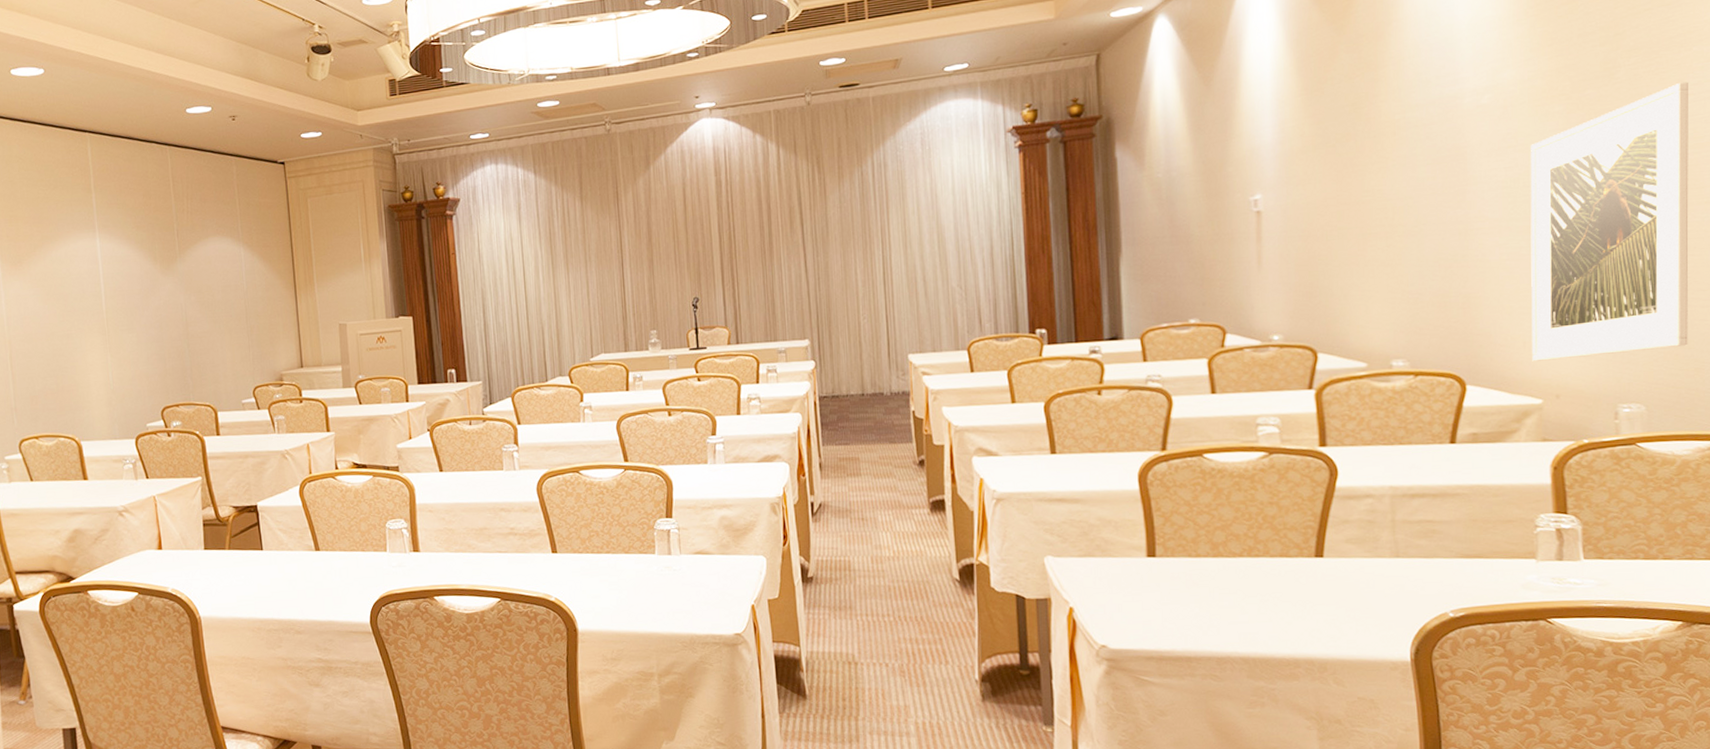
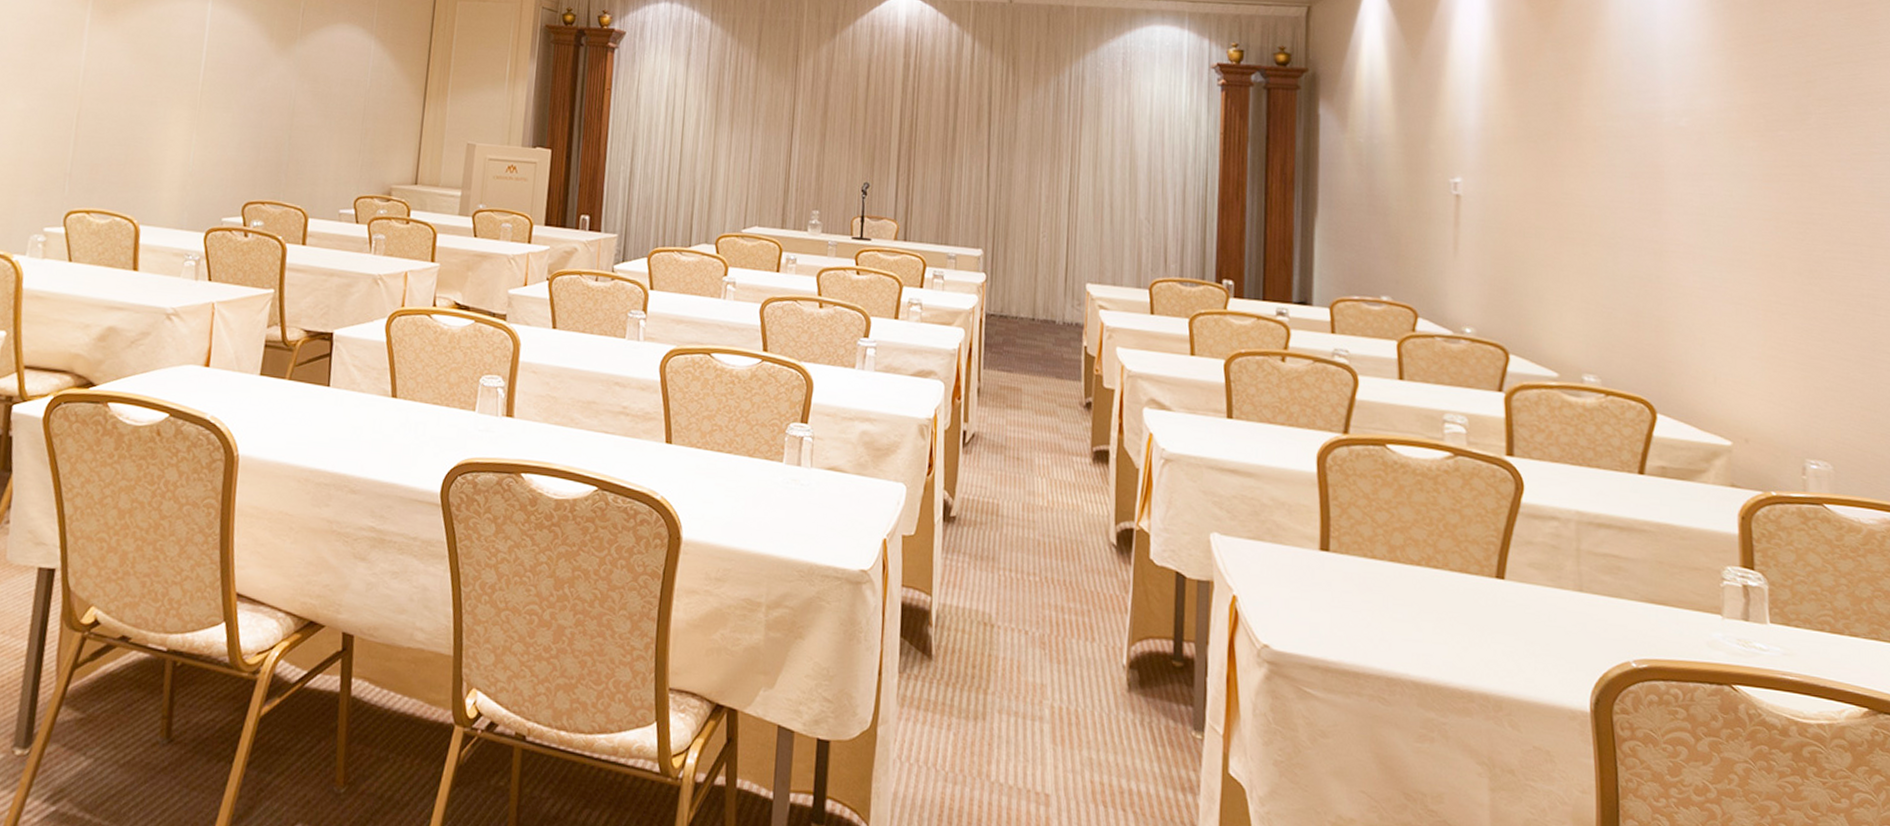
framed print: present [1530,81,1689,362] -> none [1722,139,1875,408]

